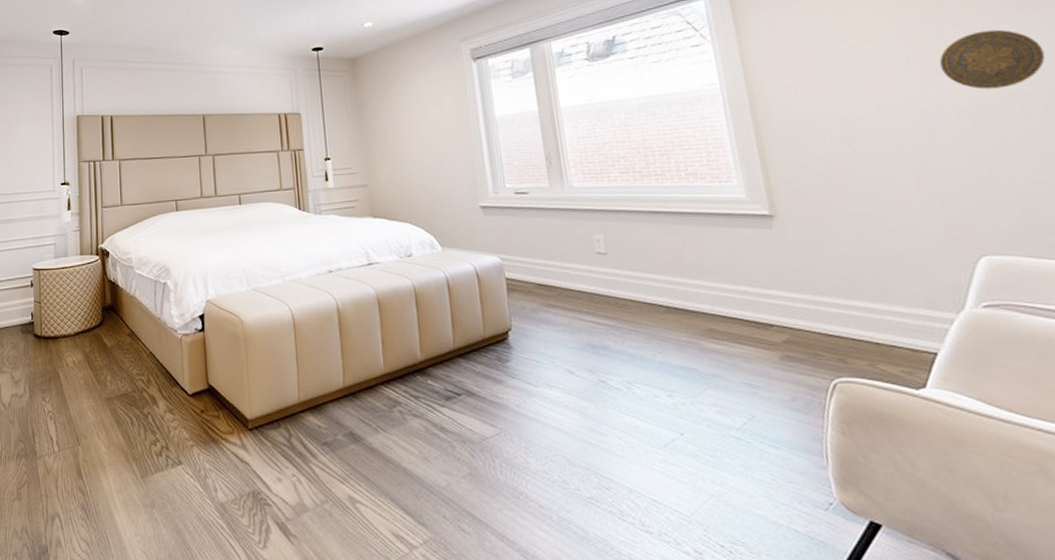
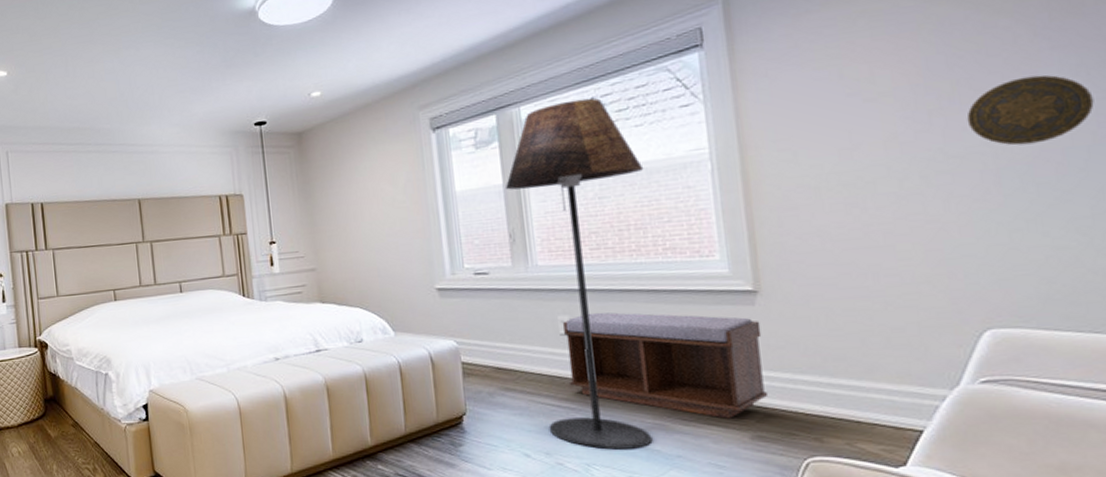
floor lamp: none [541,36,689,368] -> present [506,98,653,450]
bench: none [599,232,793,338] -> present [563,312,769,419]

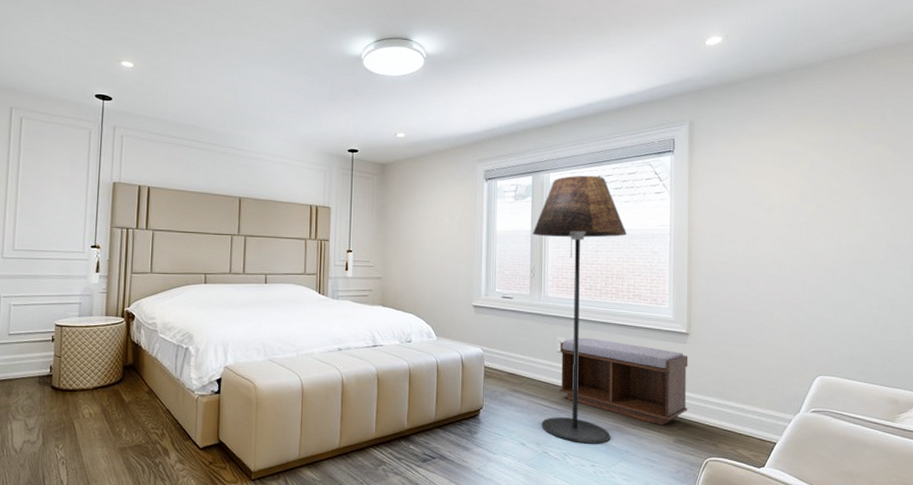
decorative plate: present [966,75,1094,146] -> none [820,210,886,255]

